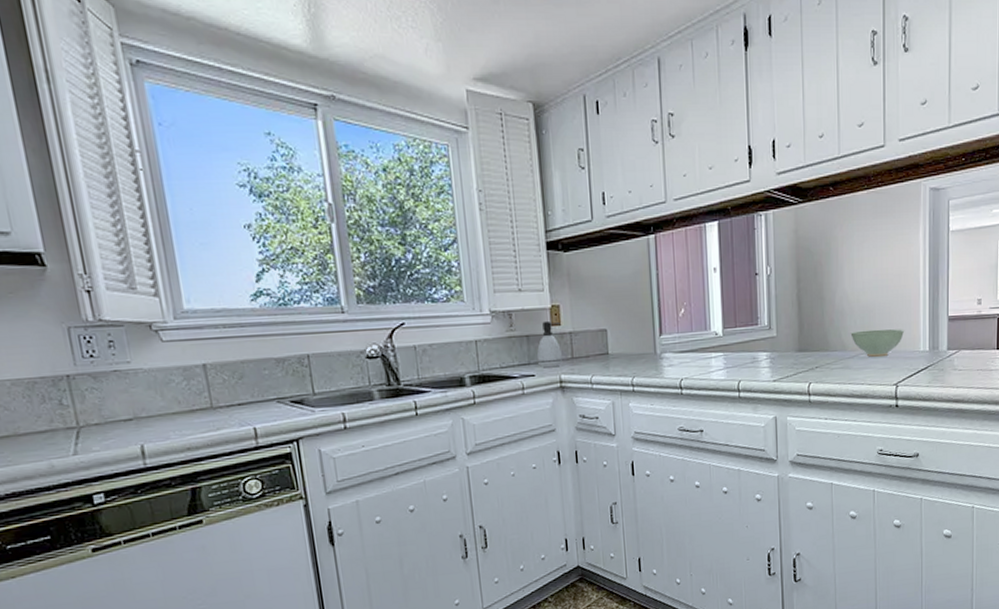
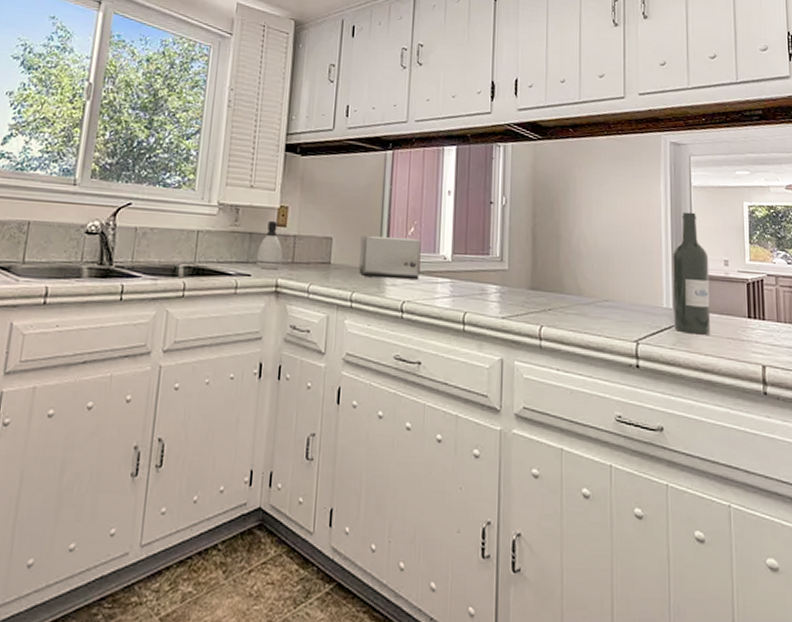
toaster: none [634,319,694,362] -> present [359,236,421,281]
bowl: present [850,329,905,358] -> none [587,275,646,309]
wine bottle: none [930,257,963,371] -> present [673,211,711,335]

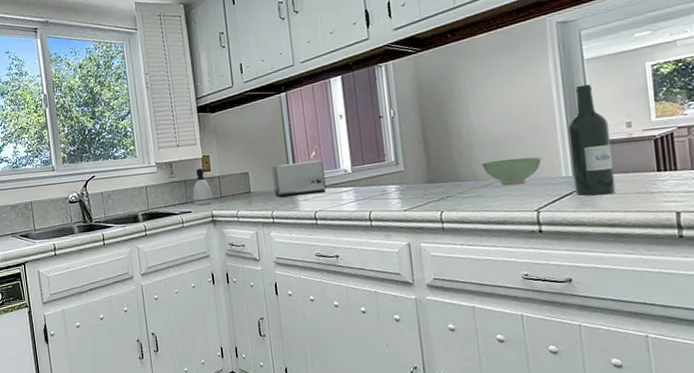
bowl: none [587,275,646,309] -> present [481,156,542,185]

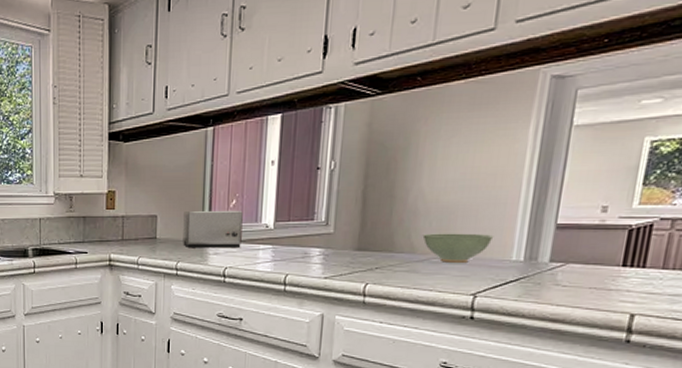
soap dispenser: present [192,168,214,206] -> none [90,204,115,247]
wine bottle: present [568,84,616,196] -> none [522,156,582,286]

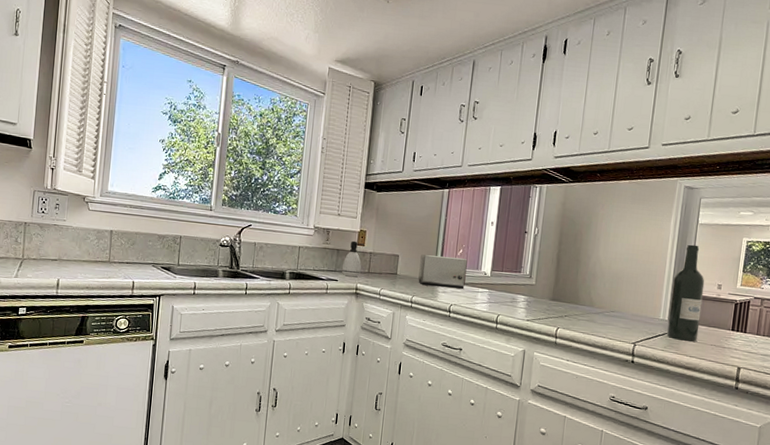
soap dispenser: none [90,204,115,247] -> present [341,240,365,277]
bowl: present [422,233,494,264] -> none [599,292,648,318]
wine bottle: none [522,156,582,286] -> present [667,244,705,342]

